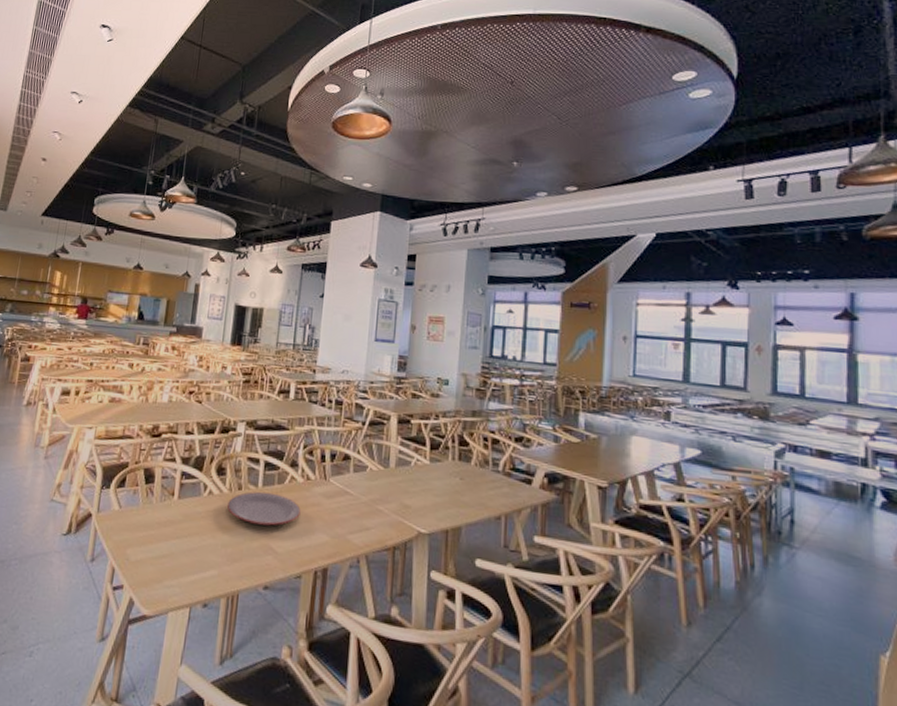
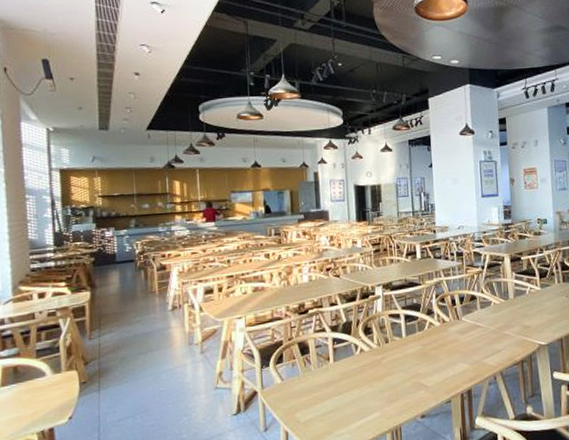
plate: present [227,491,301,526] -> none [379,339,442,368]

